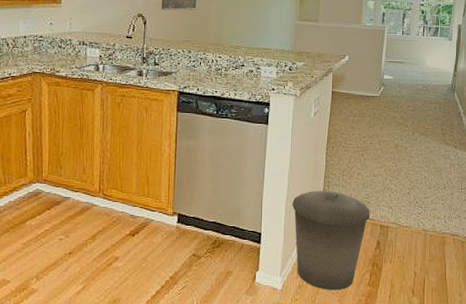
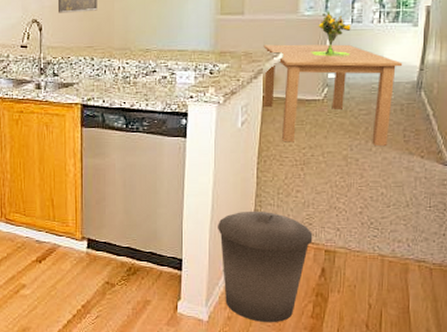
dining table: none [332,48,441,138] -> present [262,44,403,147]
bouquet: none [370,23,402,62] -> present [311,11,351,58]

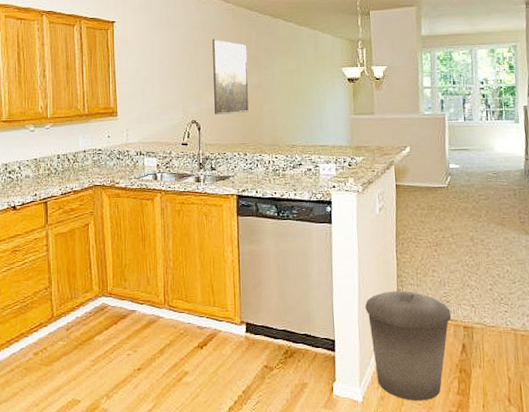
dining table: present [262,44,403,147] -> none [392,138,511,228]
bouquet: present [311,11,351,58] -> none [433,111,466,150]

